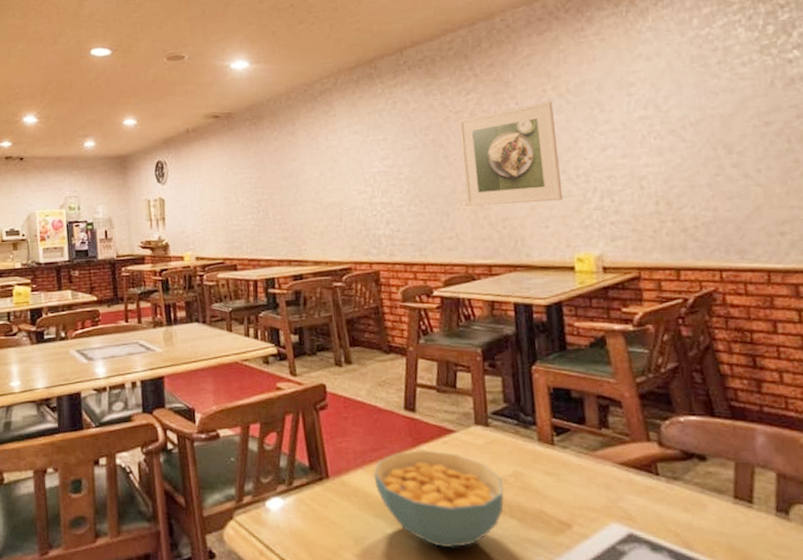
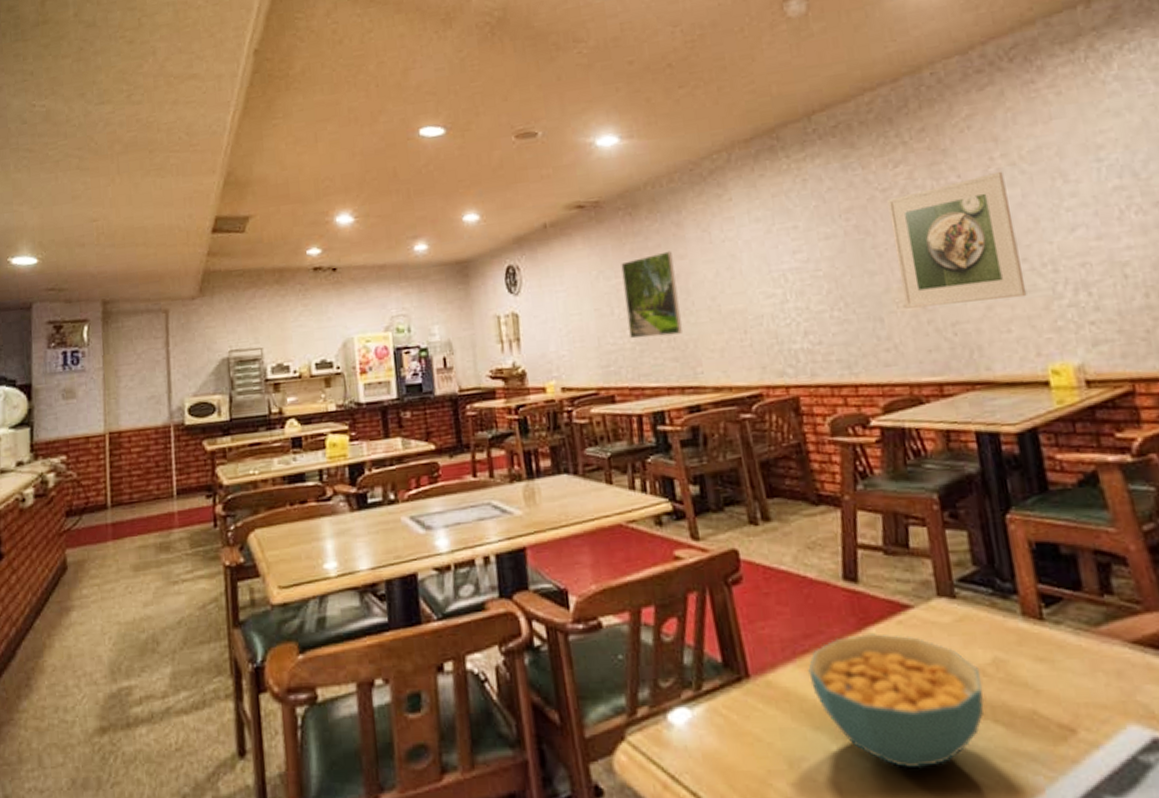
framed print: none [246,154,292,222] -> present [621,251,682,339]

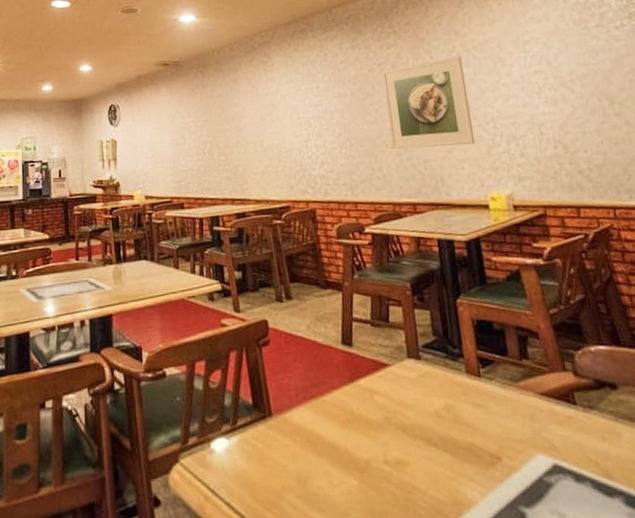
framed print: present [621,251,682,339] -> none [193,100,235,162]
cereal bowl: present [808,634,985,769] -> none [314,385,438,486]

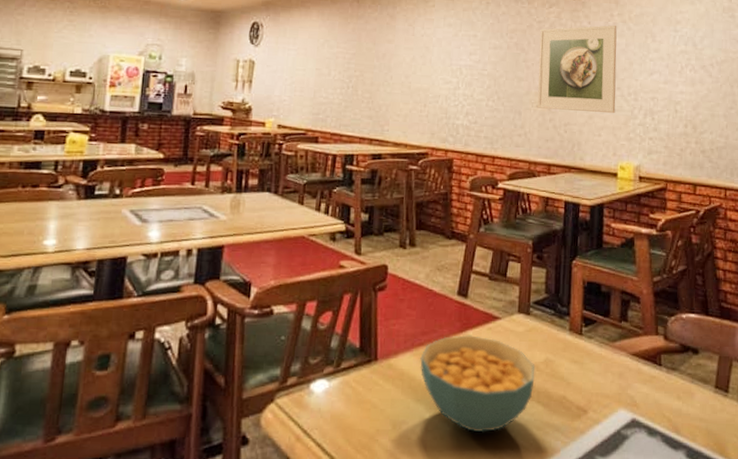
cereal bowl: none [314,385,438,486] -> present [420,335,535,433]

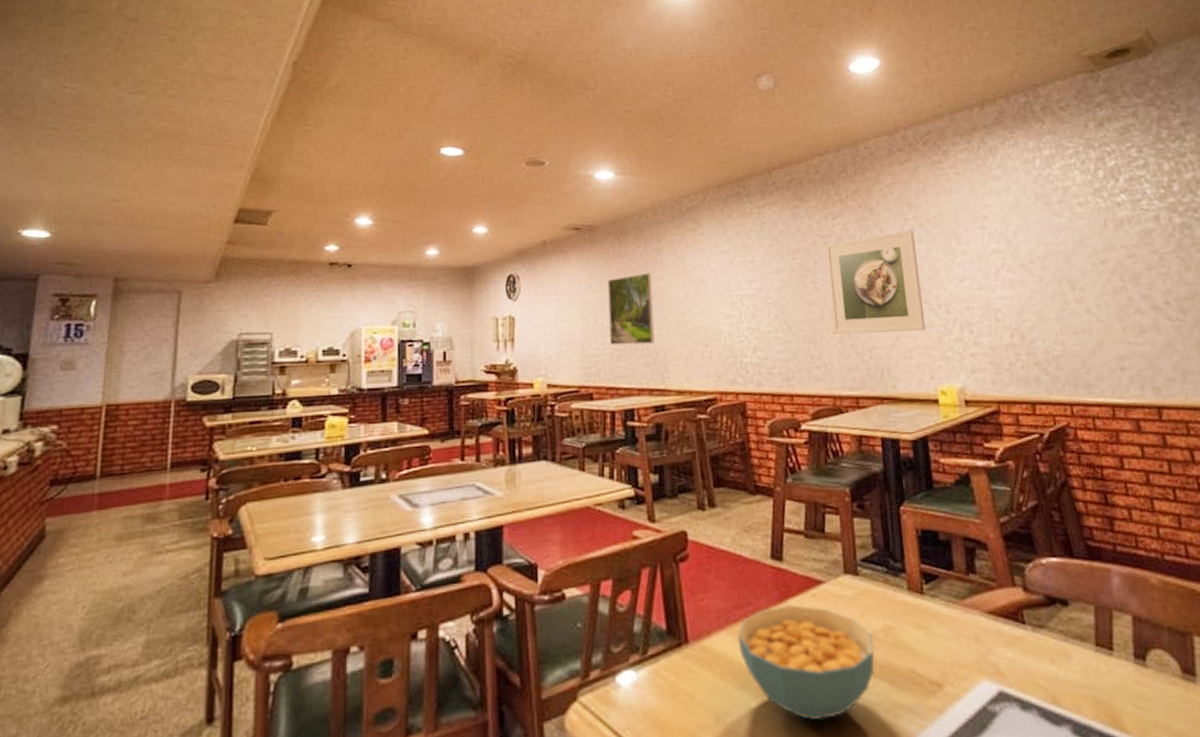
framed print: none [339,35,383,99] -> present [607,272,654,345]

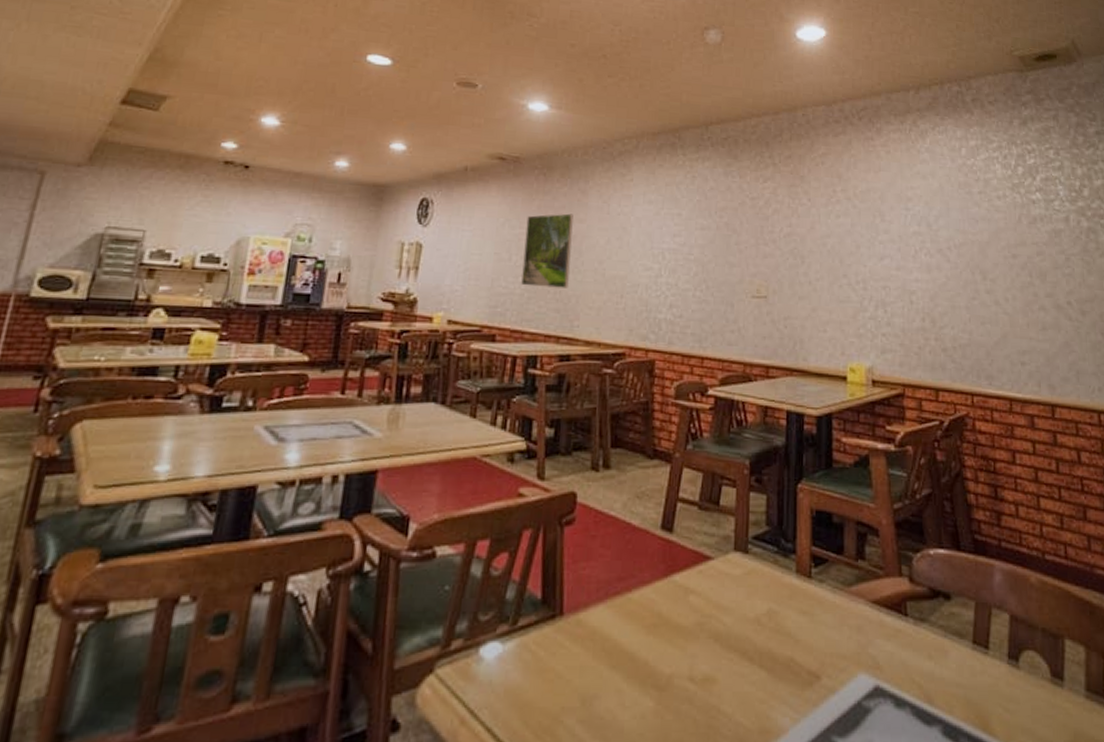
cereal bowl: present [737,605,875,721] -> none [615,581,756,709]
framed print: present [826,231,926,334] -> none [752,202,842,306]

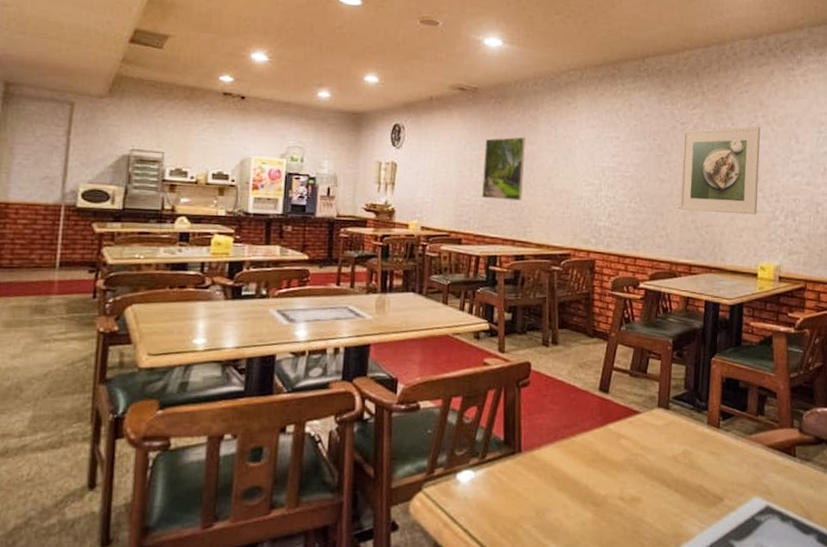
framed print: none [752,202,842,306] -> present [679,126,761,215]

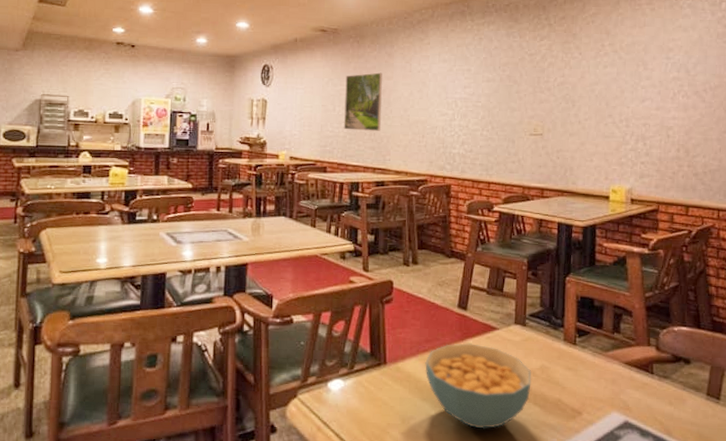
cereal bowl: none [562,428,674,519] -> present [425,343,532,429]
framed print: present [679,126,761,215] -> none [530,55,608,140]

